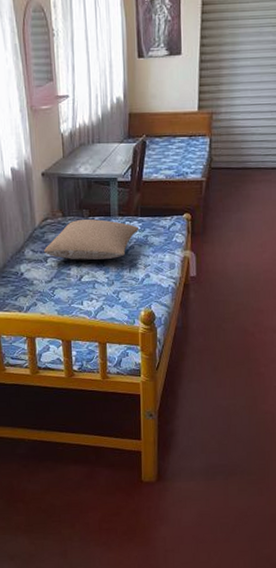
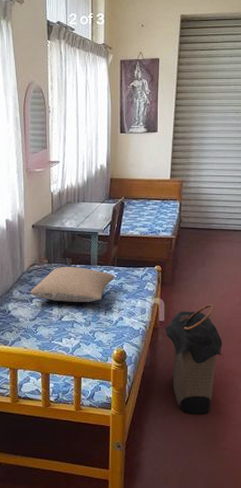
laundry hamper: none [197,254,261,377] -> present [165,304,222,414]

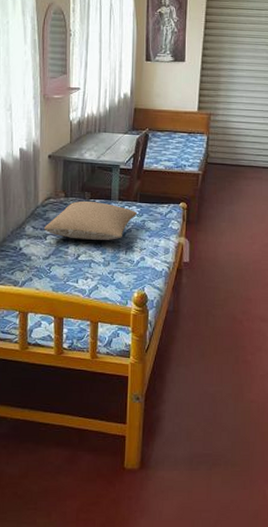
laundry hamper: present [165,304,222,414] -> none [189,244,250,363]

